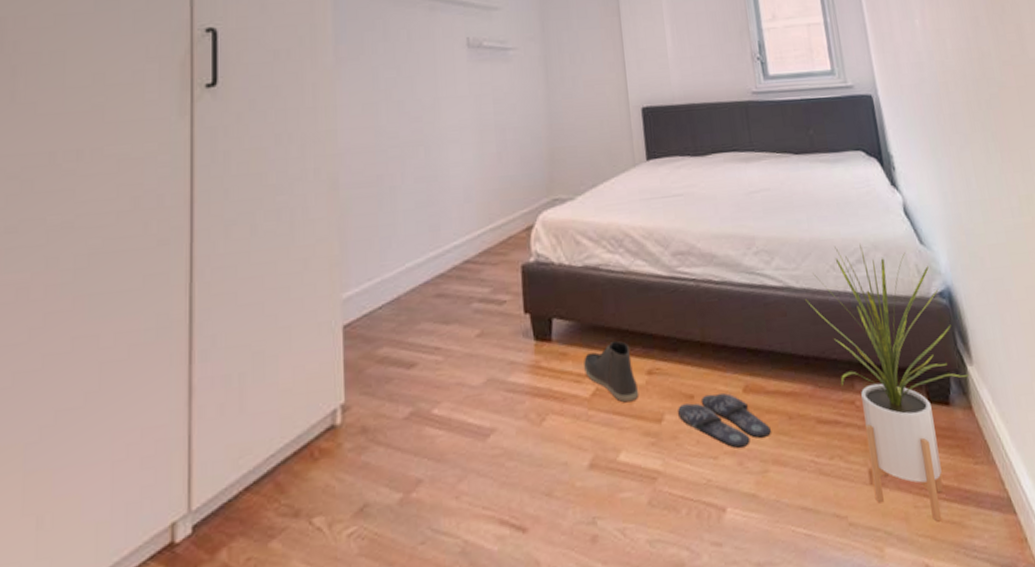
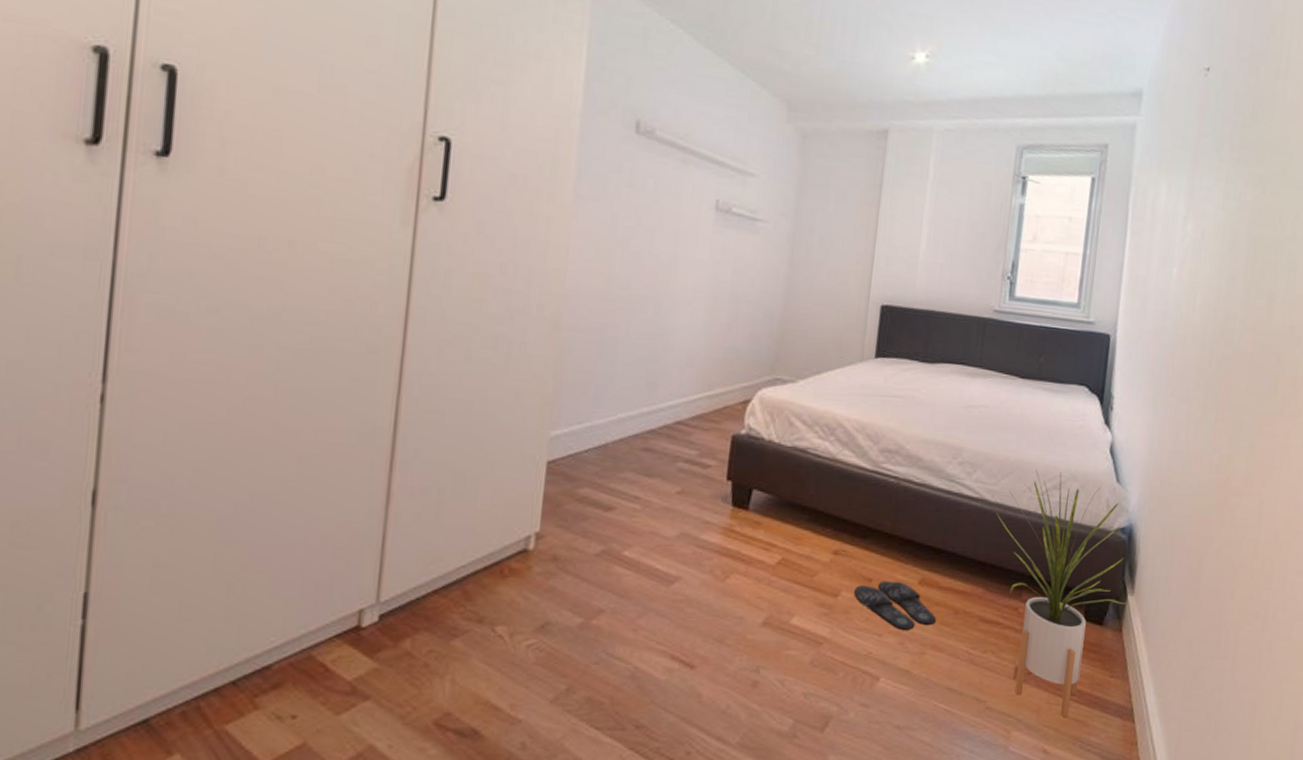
sneaker: present [584,340,639,403] -> none [774,519,822,575]

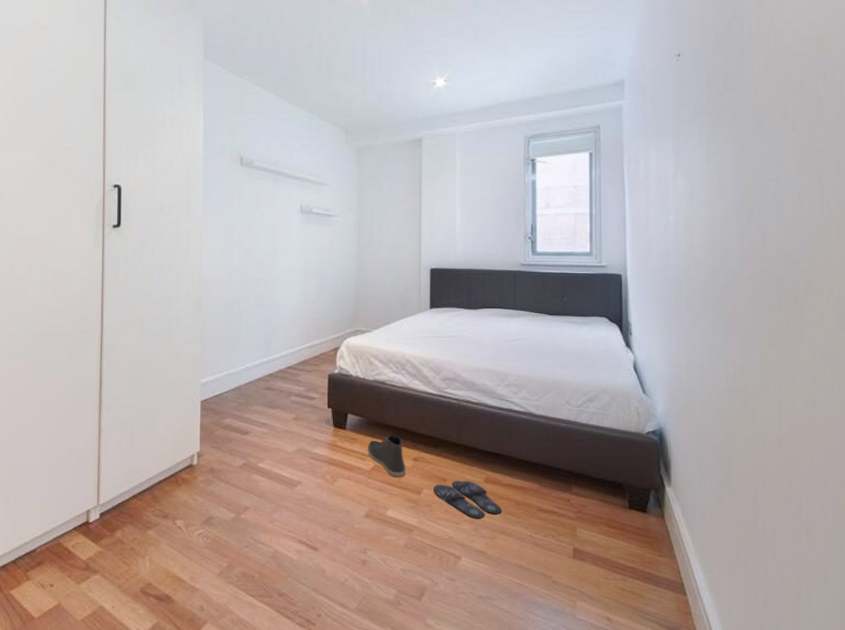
sneaker: none [774,519,822,575] -> present [368,434,406,477]
house plant: present [996,470,1128,718] -> none [542,387,667,591]

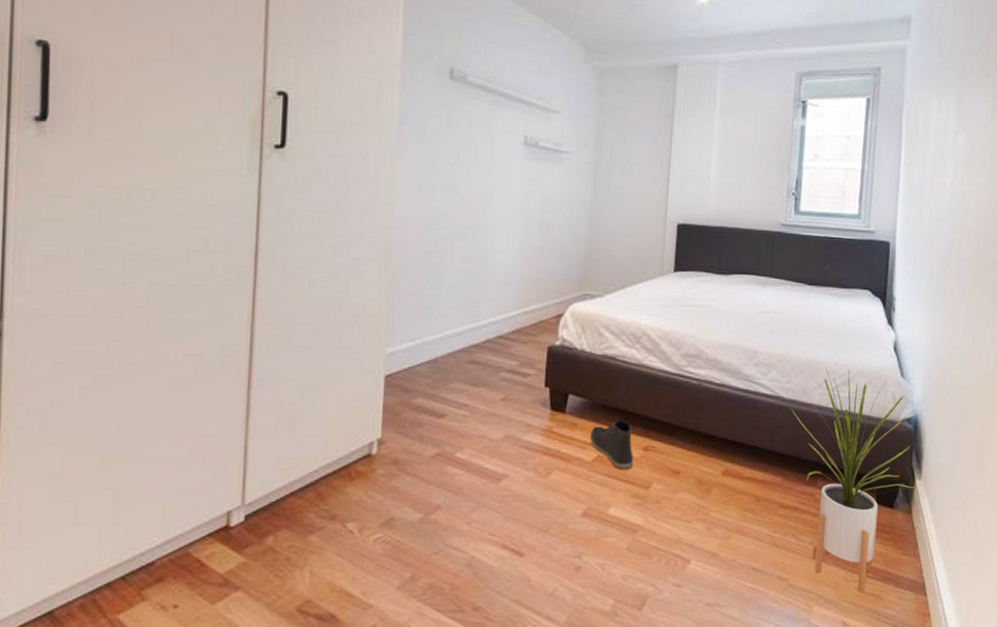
slippers: present [434,480,502,519] -> none [664,473,739,517]
house plant: none [542,387,667,591] -> present [791,368,916,593]

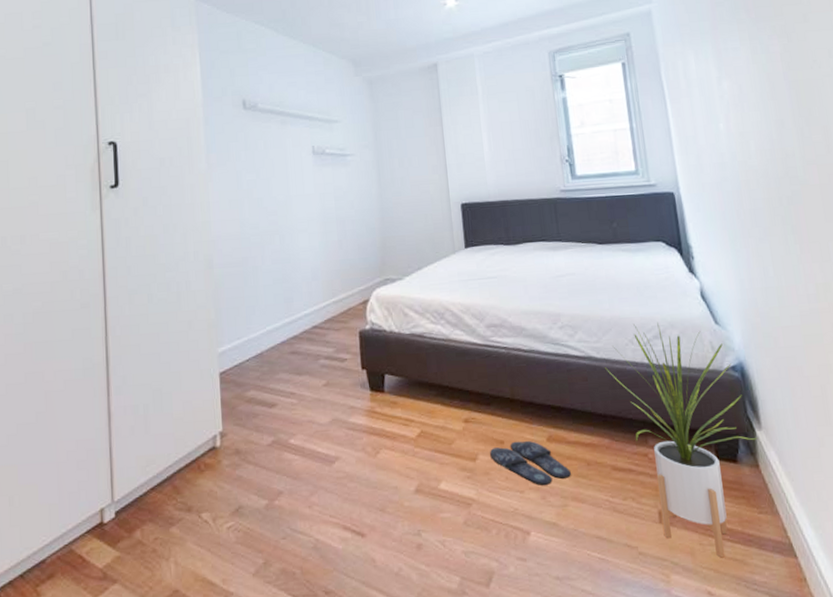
sneaker: present [590,419,634,470] -> none [411,394,457,444]
slippers: none [664,473,739,517] -> present [490,440,571,485]

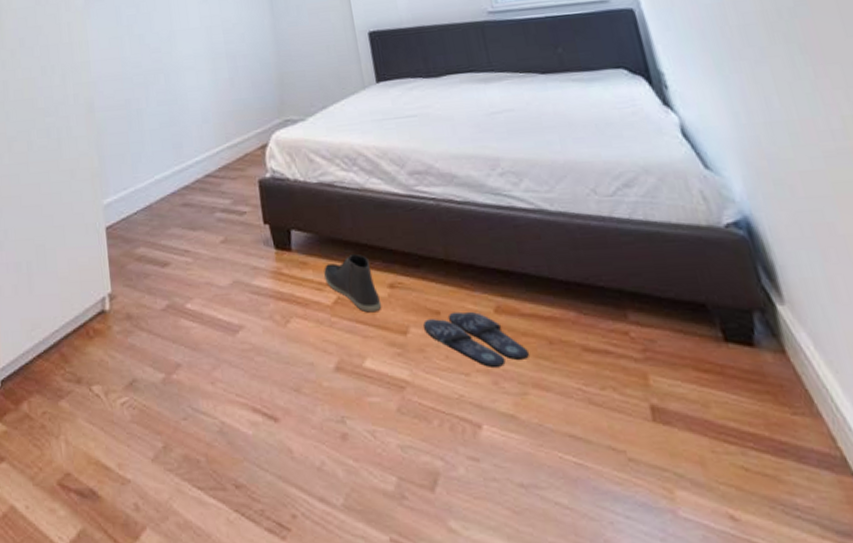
sneaker: none [411,394,457,444] -> present [324,253,382,313]
house plant: present [605,321,758,558] -> none [562,166,781,472]

